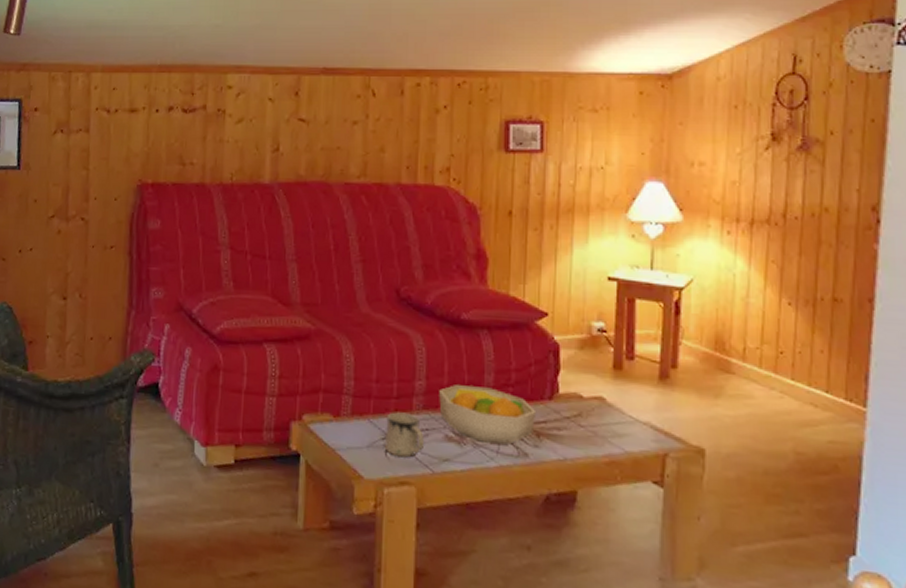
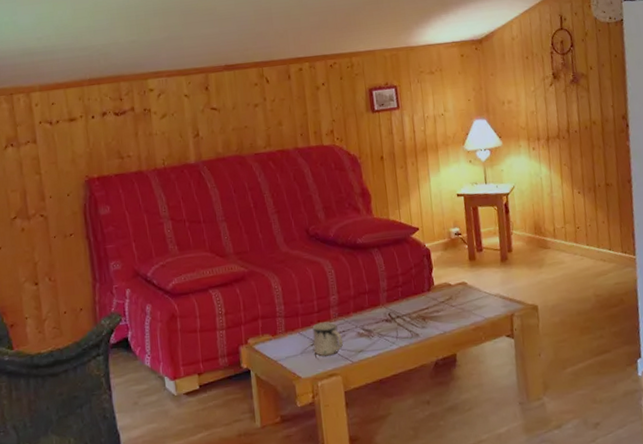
fruit bowl: present [439,385,537,445] -> none [348,291,421,333]

